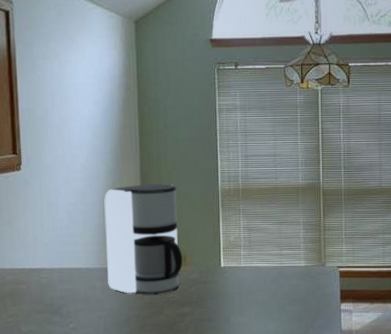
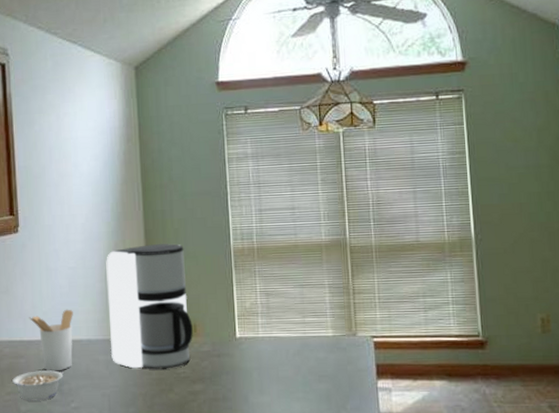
legume: none [14,295,63,323] -> present [12,370,64,401]
utensil holder: none [30,240,73,296] -> present [29,309,73,372]

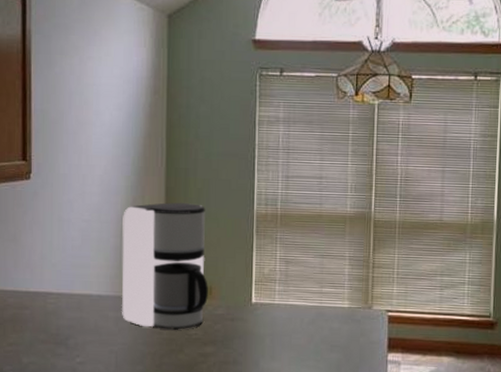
legume: present [12,370,64,401] -> none [15,323,70,354]
utensil holder: present [29,309,73,372] -> none [36,262,84,325]

